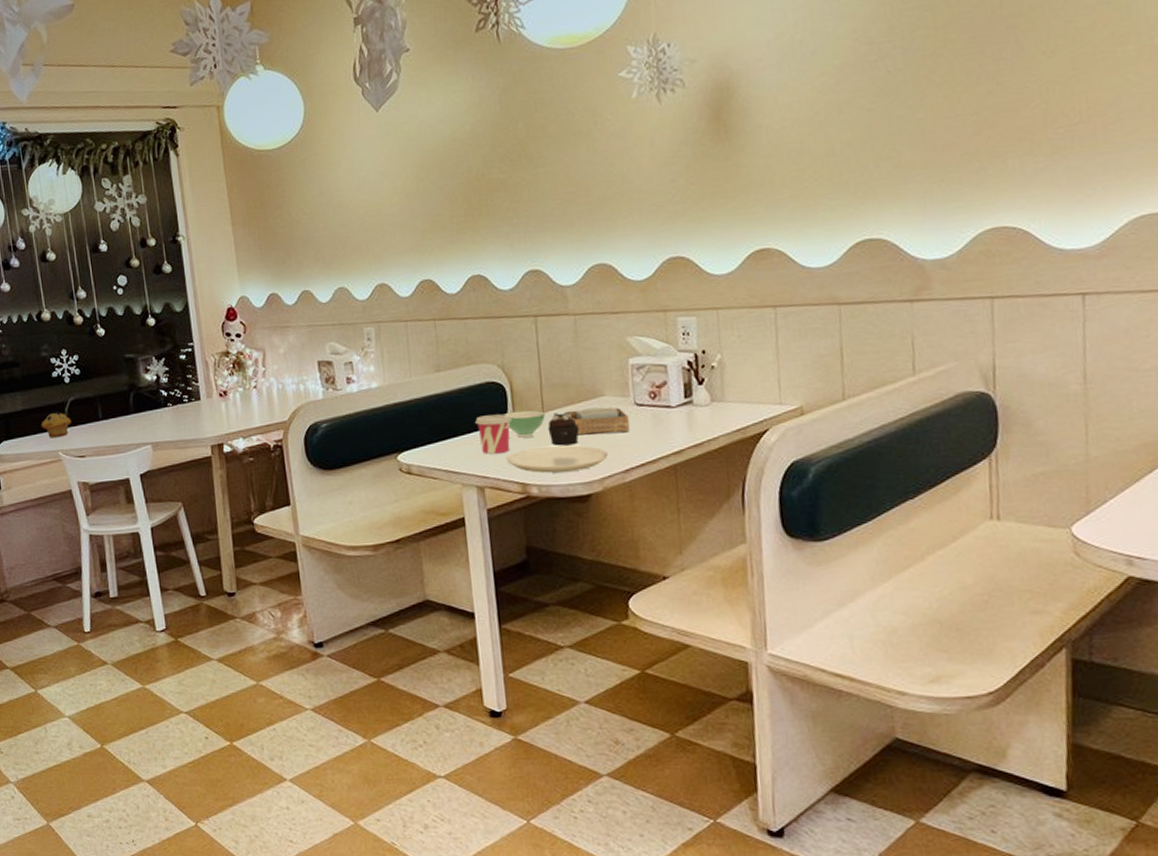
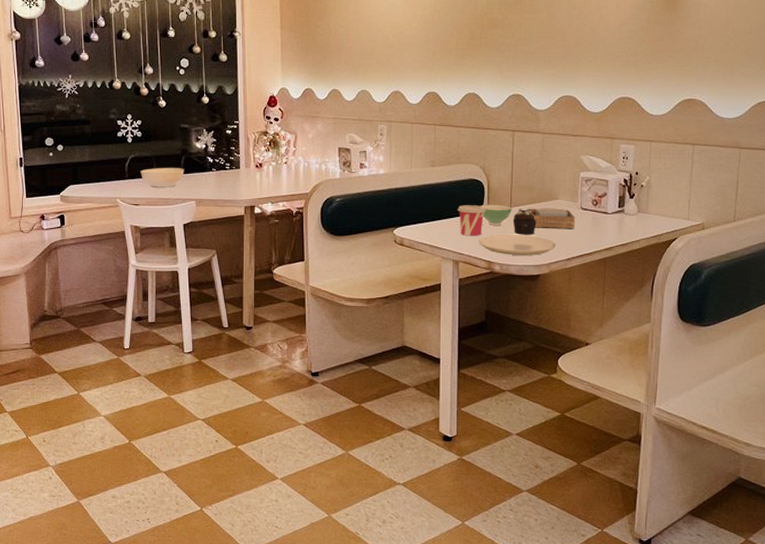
muffin: present [41,412,71,439] -> none [104,166,130,187]
bowl: none [82,407,135,434] -> present [140,168,185,187]

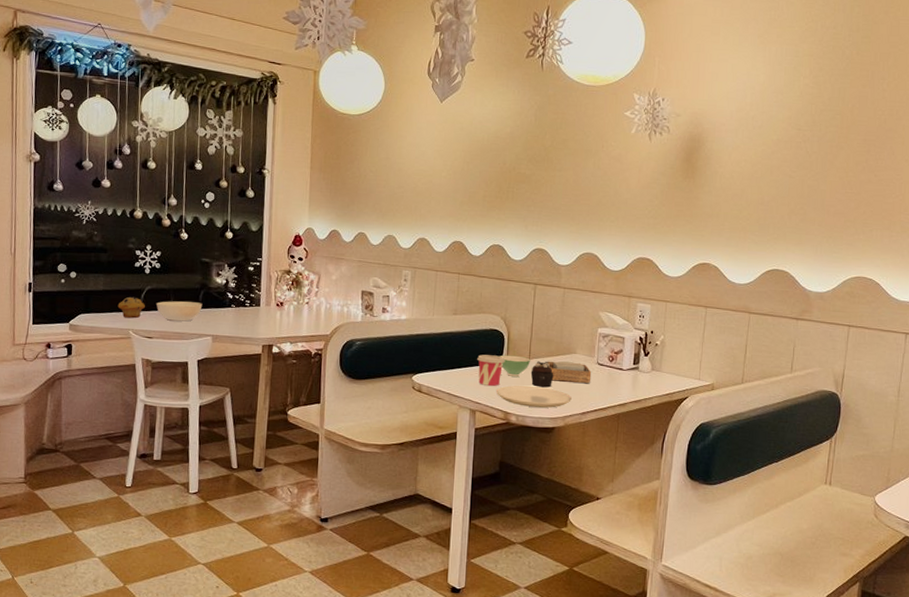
muffin: none [104,166,130,187] -> present [117,296,145,319]

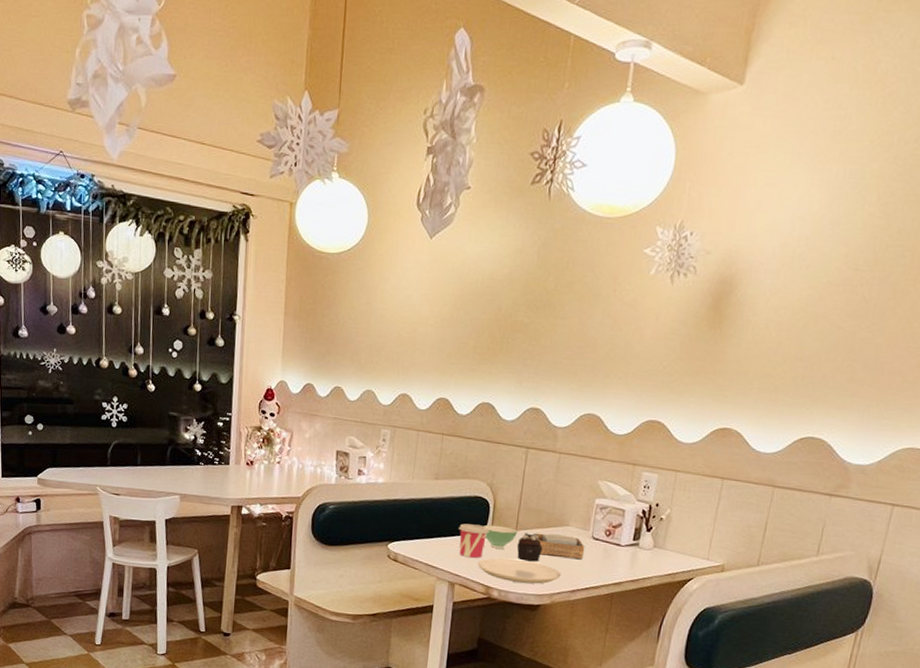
muffin: present [117,296,145,319] -> none [84,451,112,474]
bowl: present [155,301,203,322] -> none [123,456,170,479]

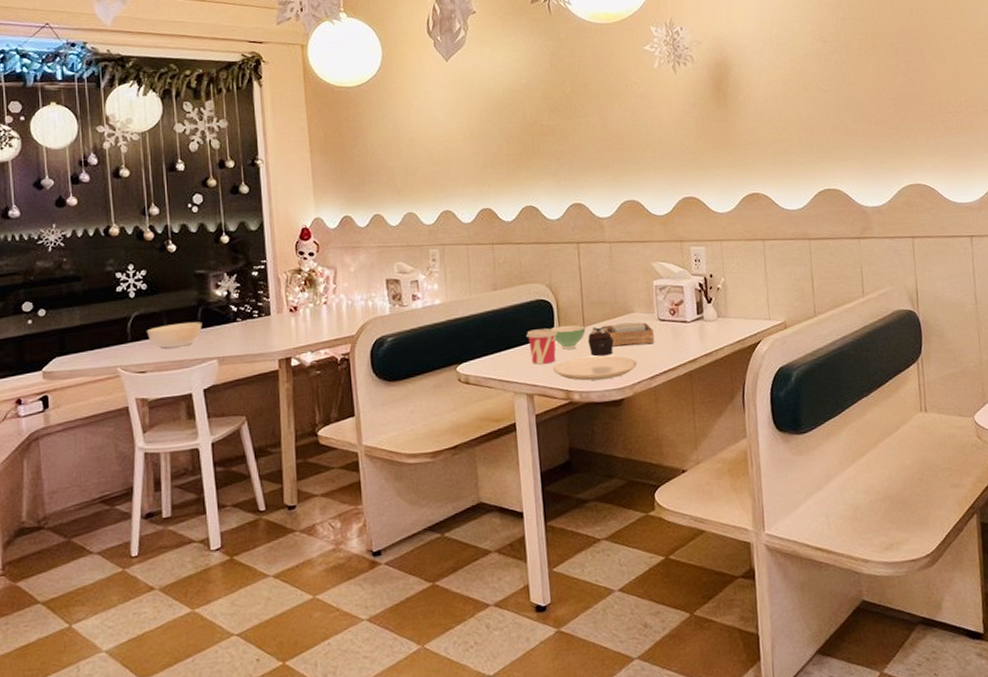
bowl: none [123,456,170,479] -> present [146,322,203,349]

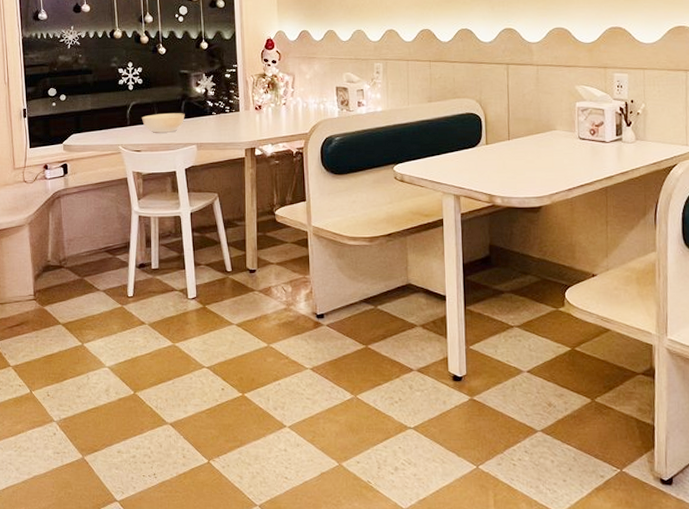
cup: present [526,328,558,365] -> none [456,139,485,170]
bowl: present [551,324,586,349] -> none [479,137,511,158]
plate: present [552,355,637,381] -> none [478,166,556,188]
cupcake: present [587,326,614,357] -> none [511,141,536,167]
napkin holder: present [603,321,655,347] -> none [526,139,574,160]

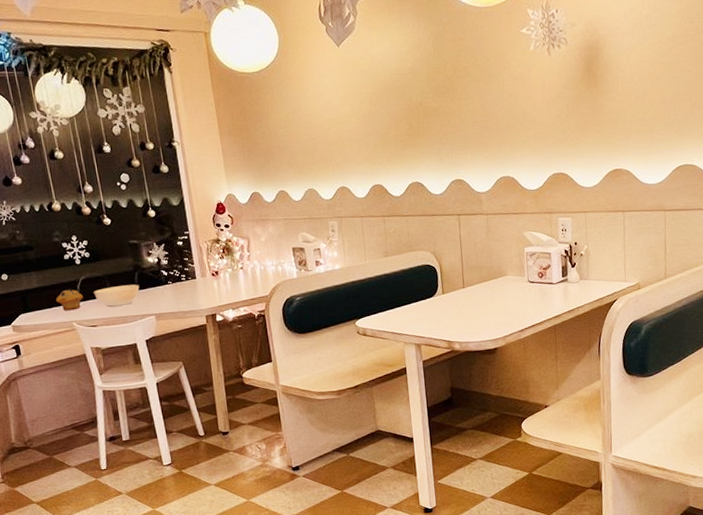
muffin: none [106,113,131,134] -> present [55,289,83,311]

